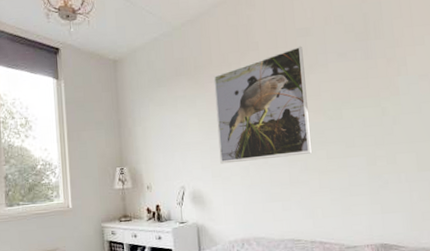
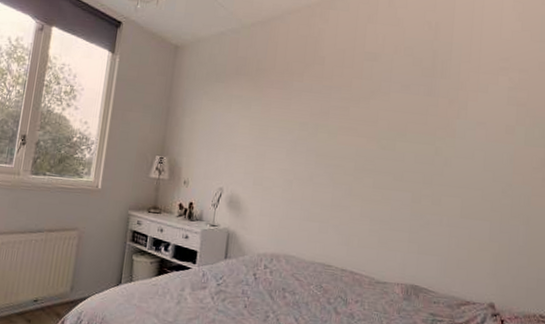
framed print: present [213,46,312,164] -> none [264,69,368,180]

